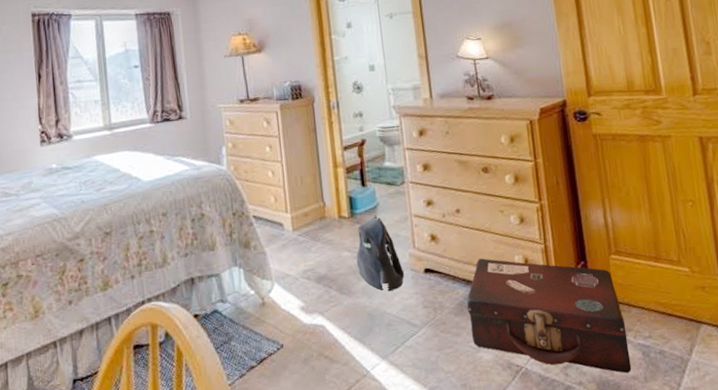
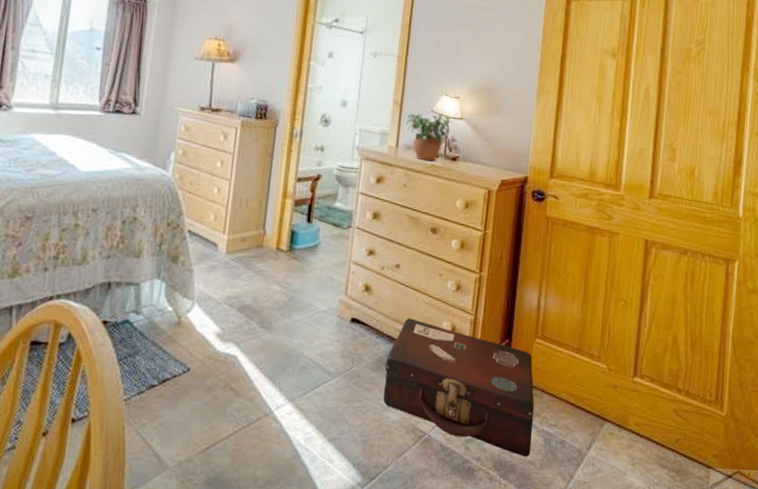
backpack: present [356,216,405,291] -> none [284,255,331,334]
potted flower: none [434,57,480,106] -> present [406,113,450,161]

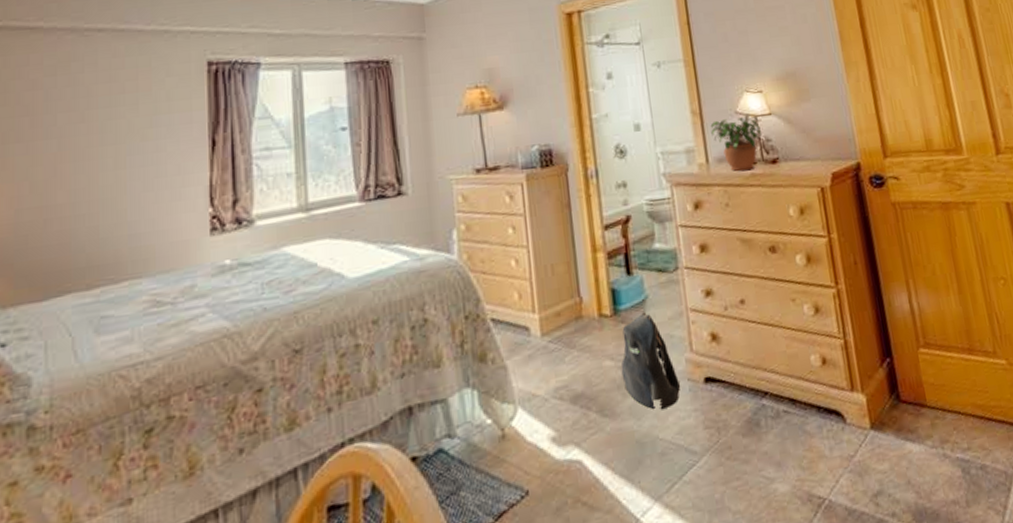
backpack: none [284,255,331,334] -> present [620,312,681,409]
suitcase: present [383,318,534,457] -> none [756,360,951,497]

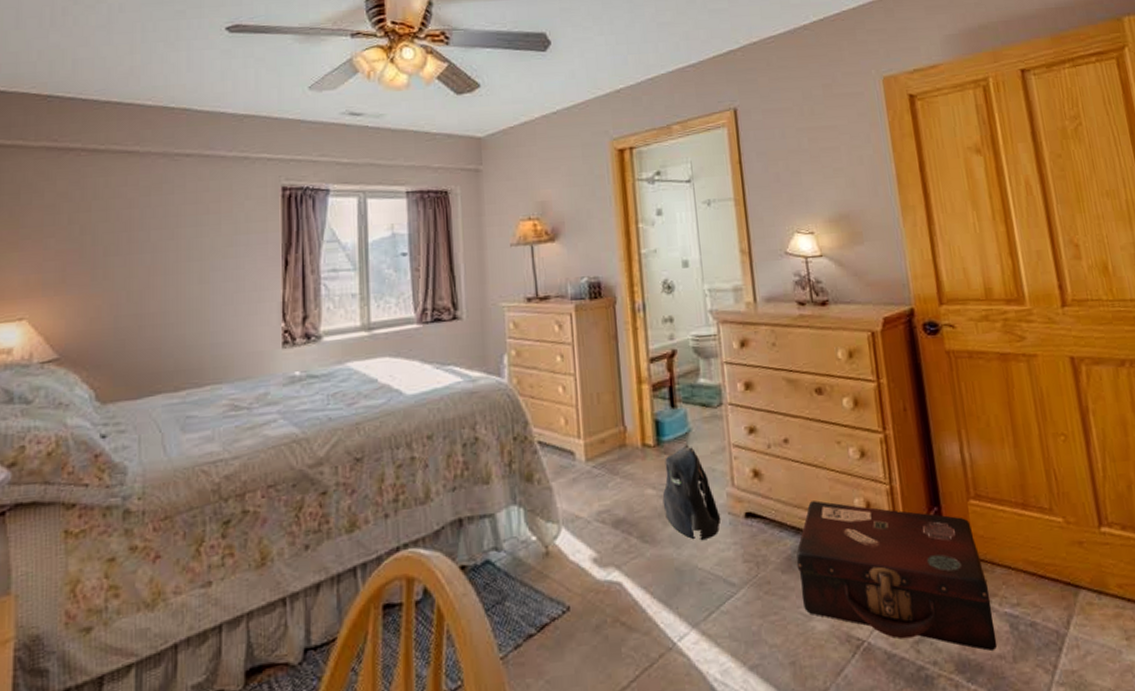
potted flower: present [710,114,763,171] -> none [759,254,813,312]
suitcase: none [756,360,951,497] -> present [796,500,998,651]

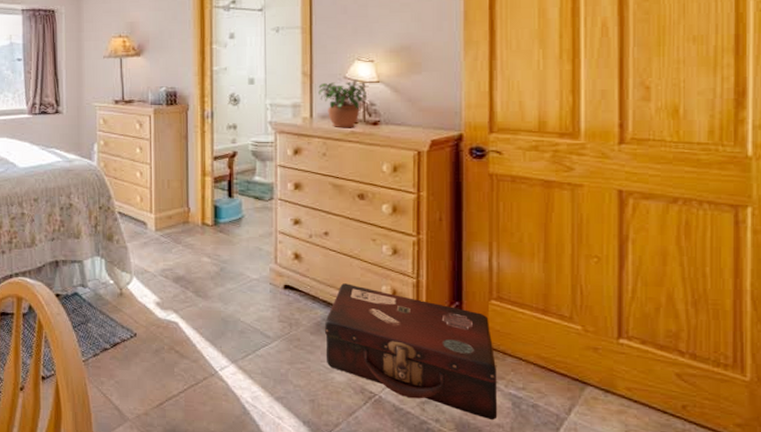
backpack: present [662,444,721,539] -> none [215,227,263,300]
potted flower: none [759,254,813,312] -> present [318,79,368,128]

